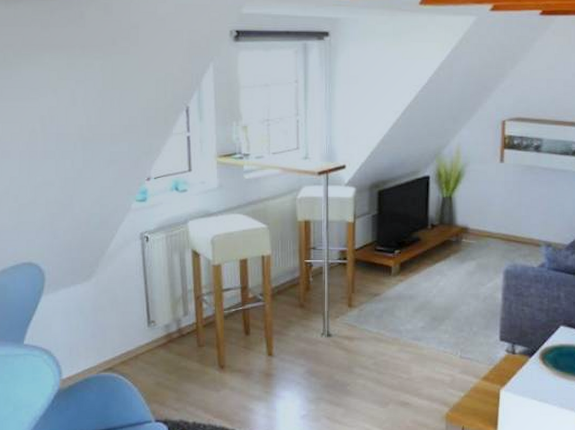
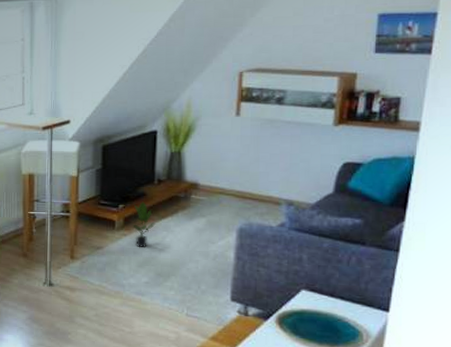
potted plant: none [408,246,430,293] -> present [133,201,156,248]

